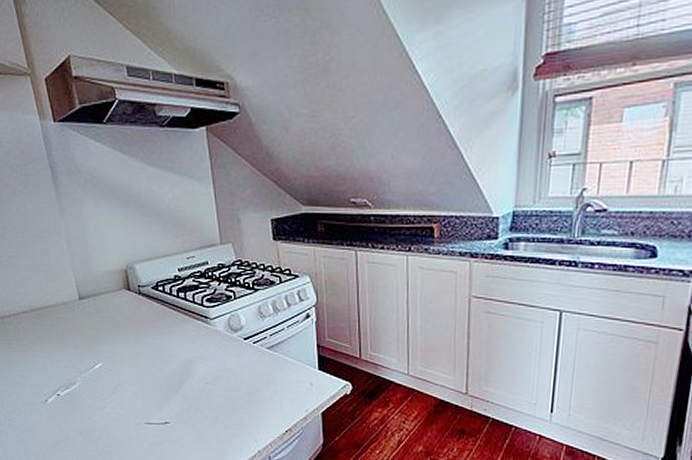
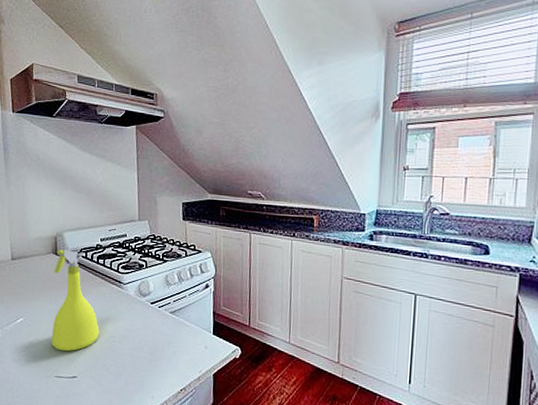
spray bottle: none [129,284,189,397] -> present [52,249,99,352]

